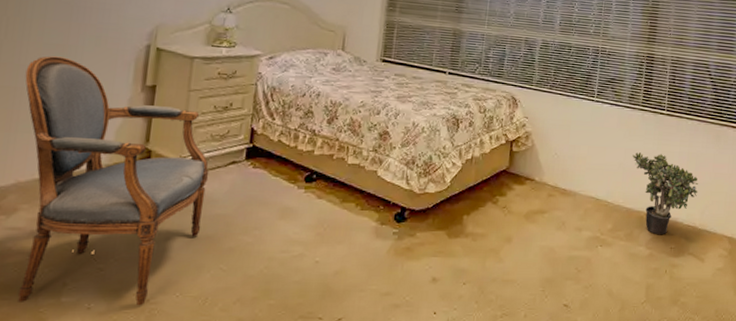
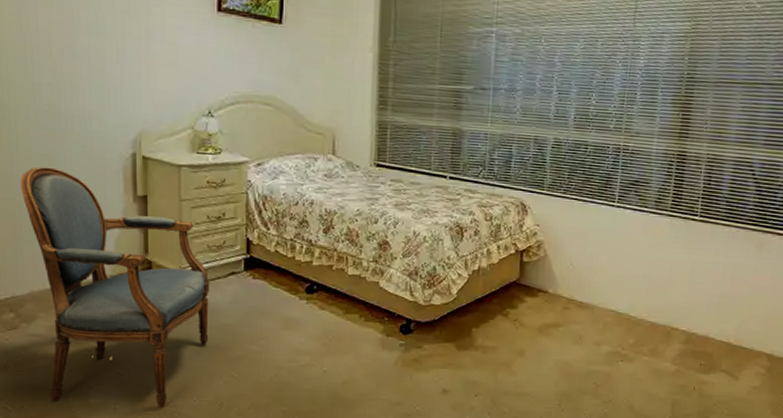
potted plant: present [632,152,699,235] -> none [658,263,736,351]

